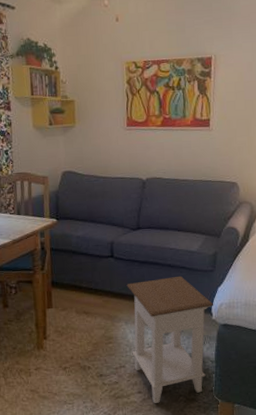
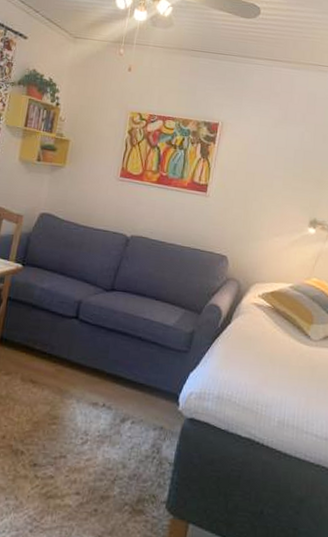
nightstand: present [126,275,214,404] -> none [78,352,183,512]

